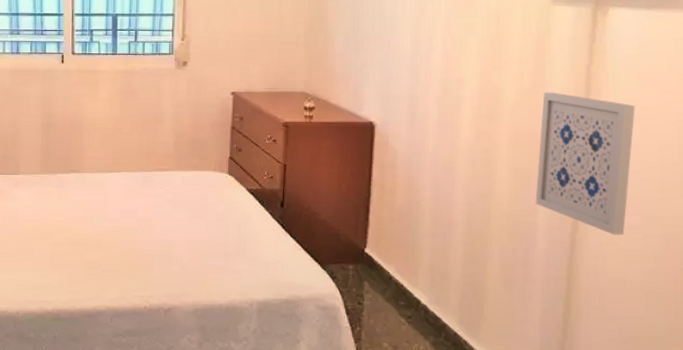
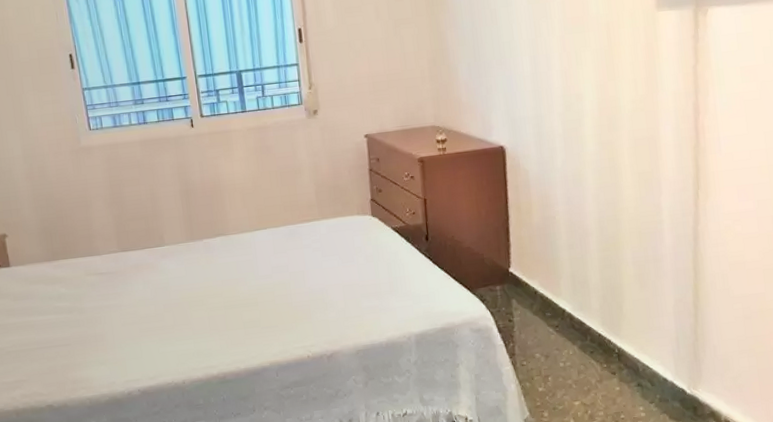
wall art: present [535,92,635,235] -> none [657,95,740,222]

